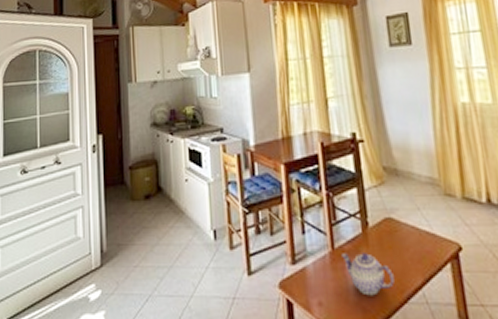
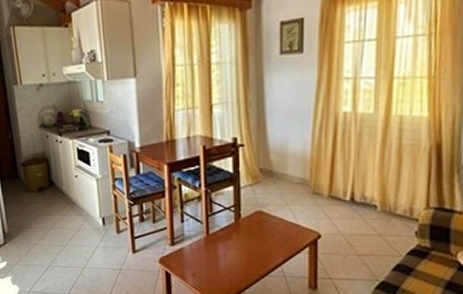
teapot: present [341,253,395,296] -> none [215,238,258,270]

